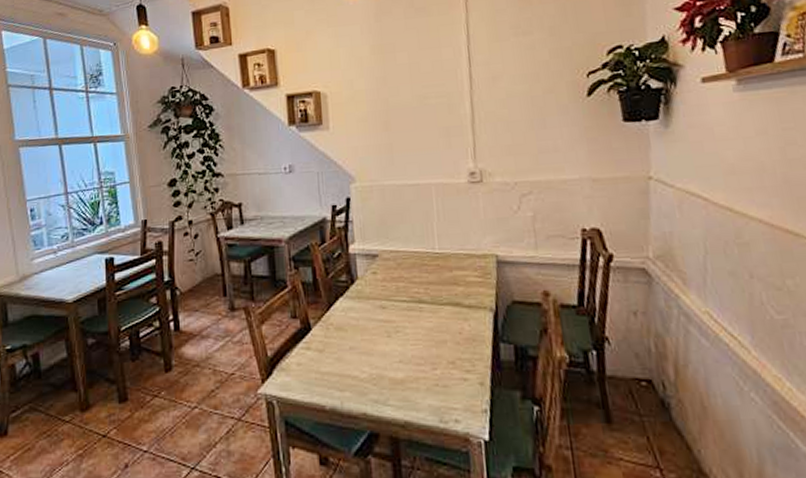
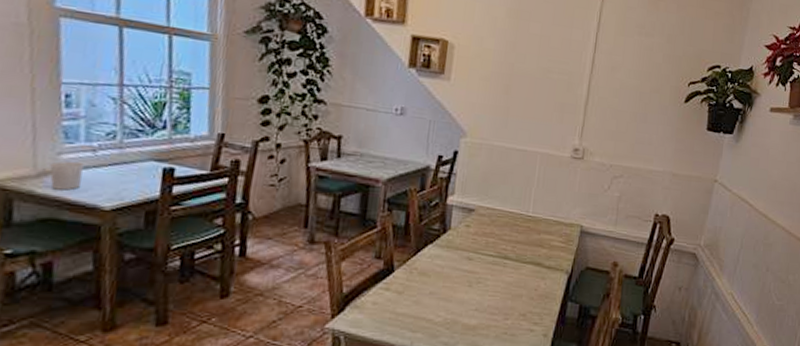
candle holder: none [27,263,50,290] -> present [49,161,84,191]

